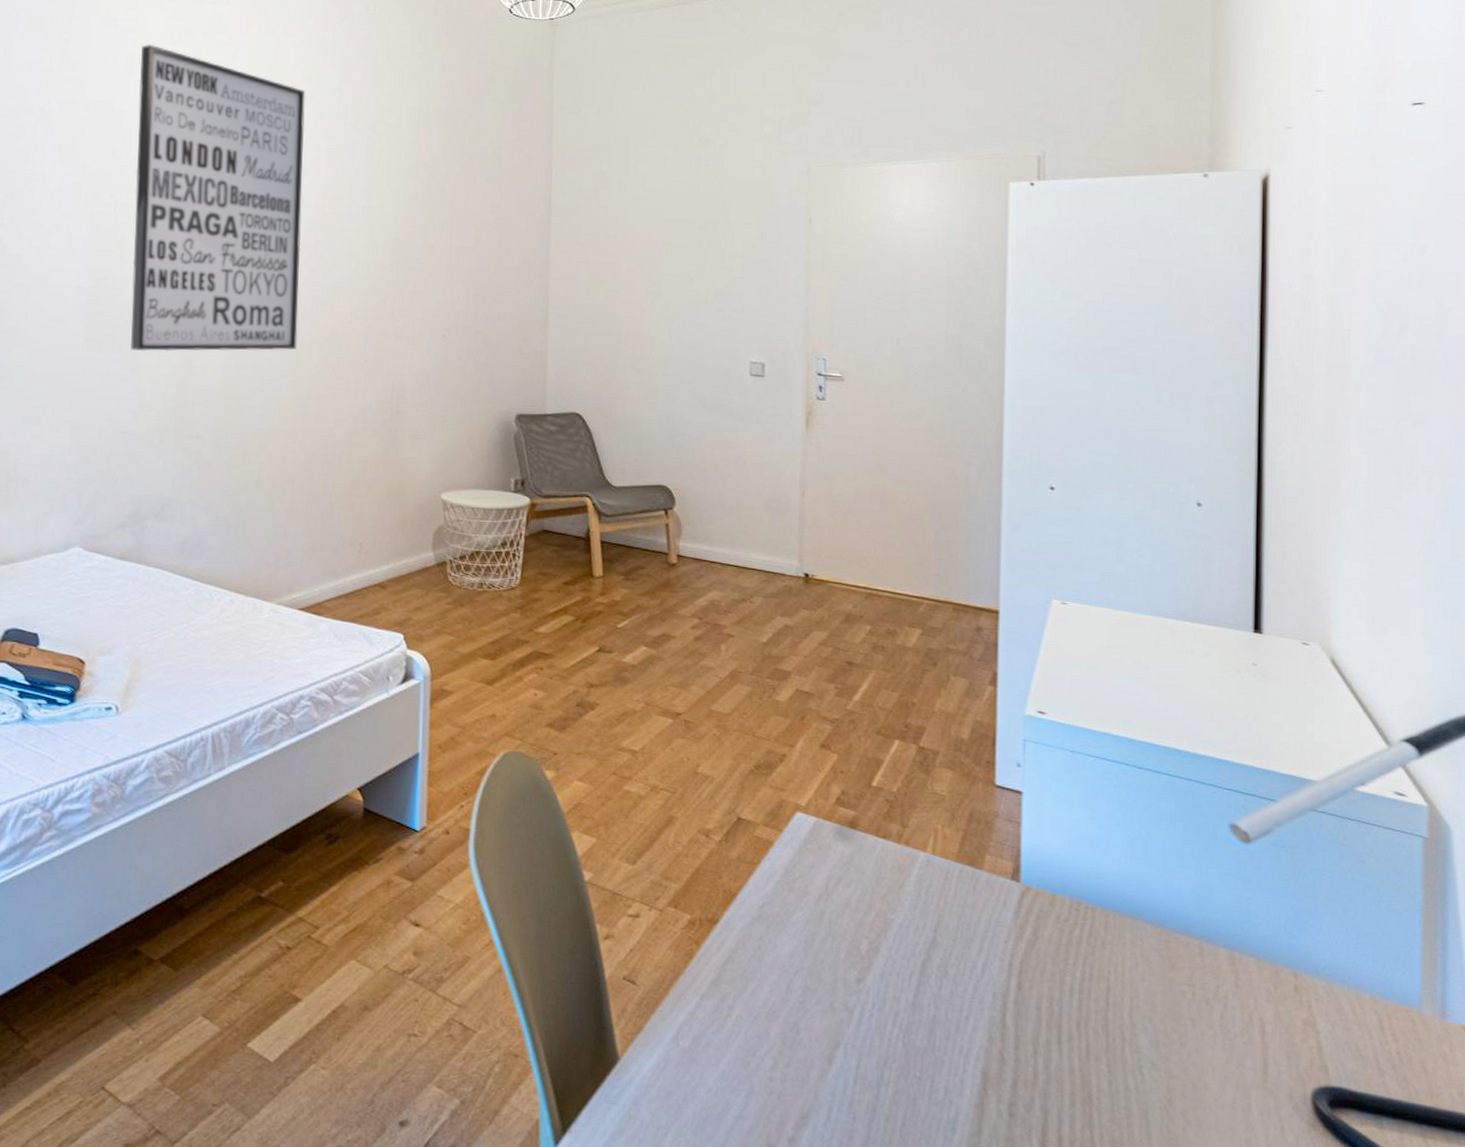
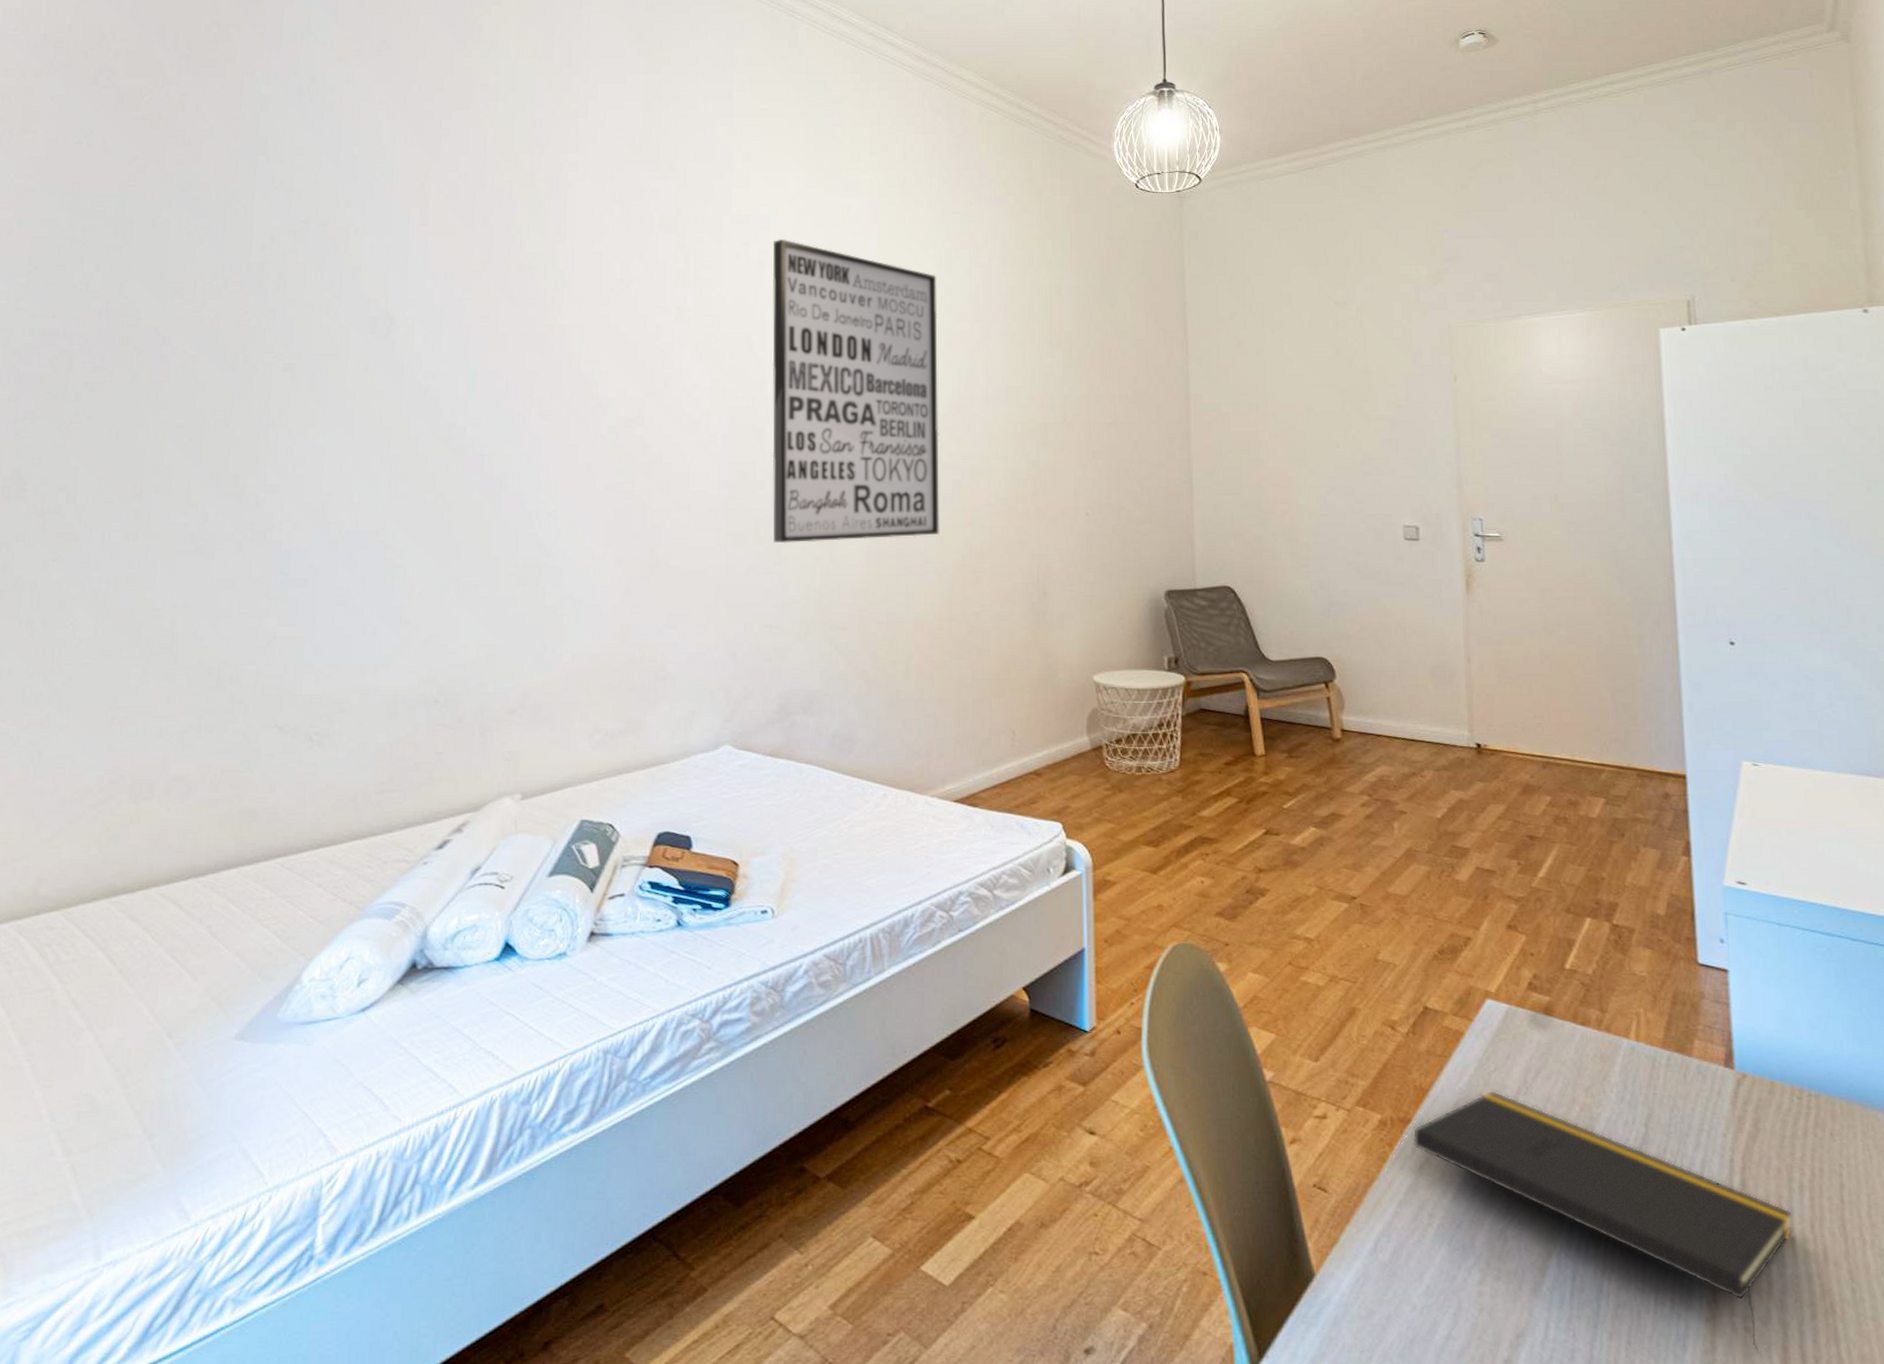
notepad: none [718,896,1061,1137] -> present [1412,1091,1792,1354]

